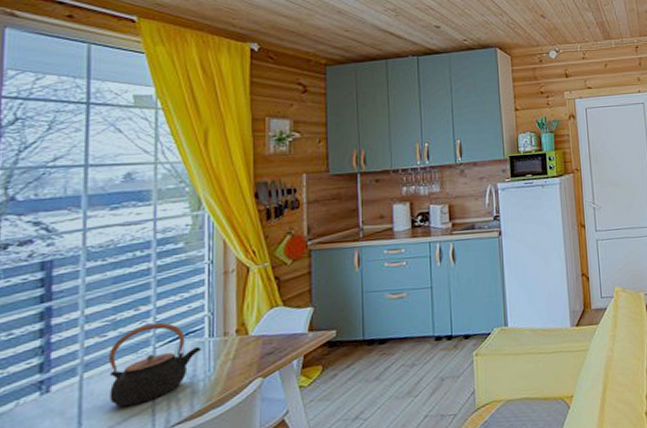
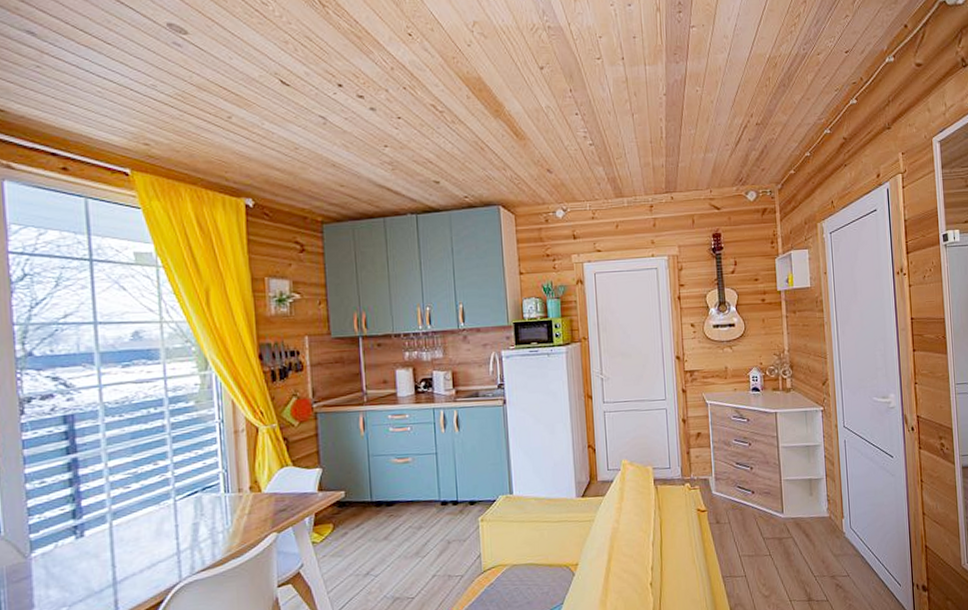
teapot: present [109,322,202,408] -> none [134,477,219,554]

